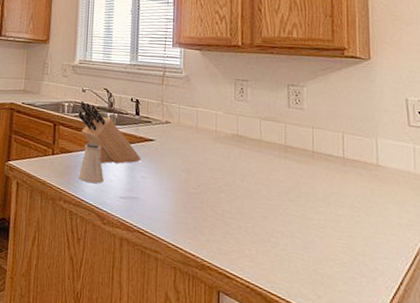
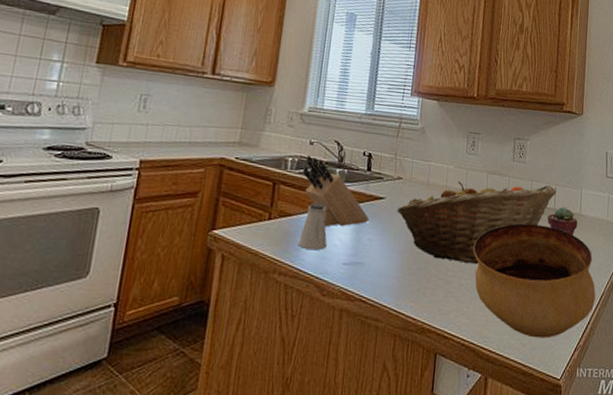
fruit basket: none [167,126,344,209] -> present [397,181,556,265]
bowl: none [250,170,407,294] -> present [473,223,596,338]
potted succulent: none [336,156,376,187] -> present [547,206,578,236]

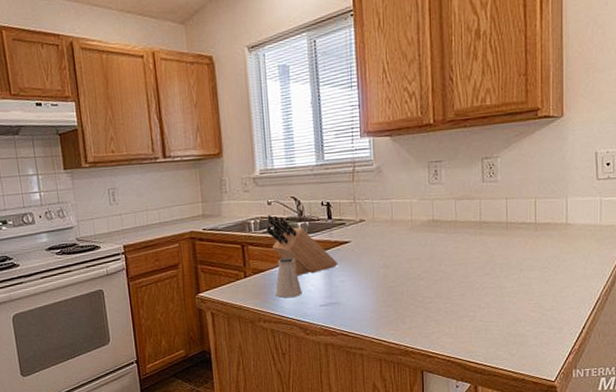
fruit basket: present [397,181,556,265] -> none [364,200,536,290]
bowl: present [473,223,596,338] -> none [448,241,590,348]
potted succulent: present [547,206,578,236] -> none [528,219,565,247]

